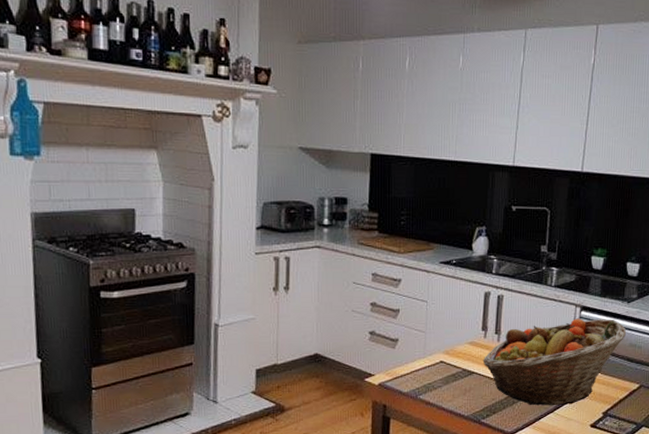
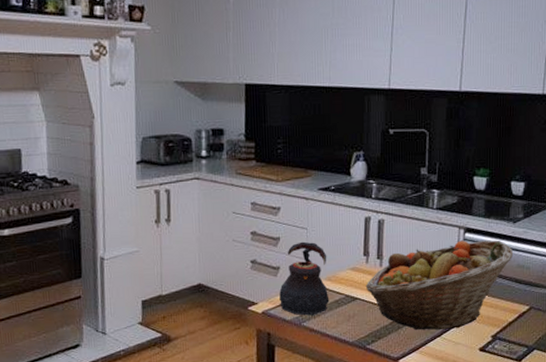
teapot: none [397,314,447,389] -> present [279,241,330,316]

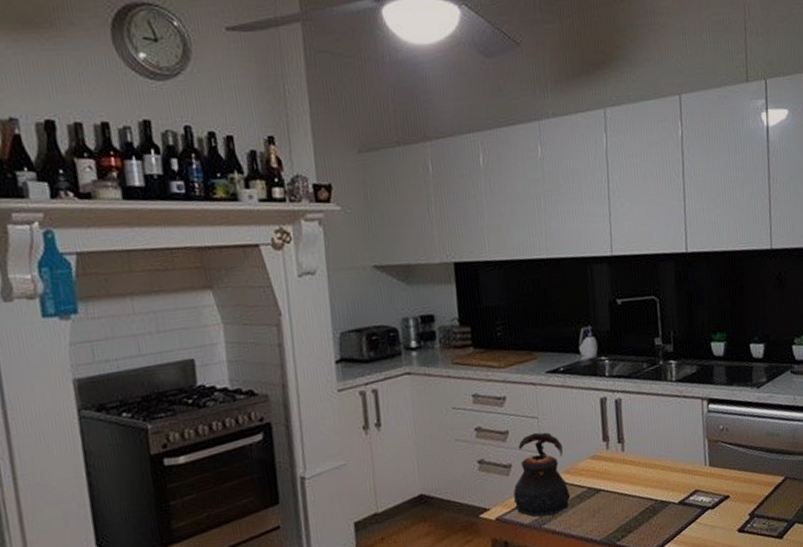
fruit basket: present [365,240,514,330] -> none [608,408,761,518]

